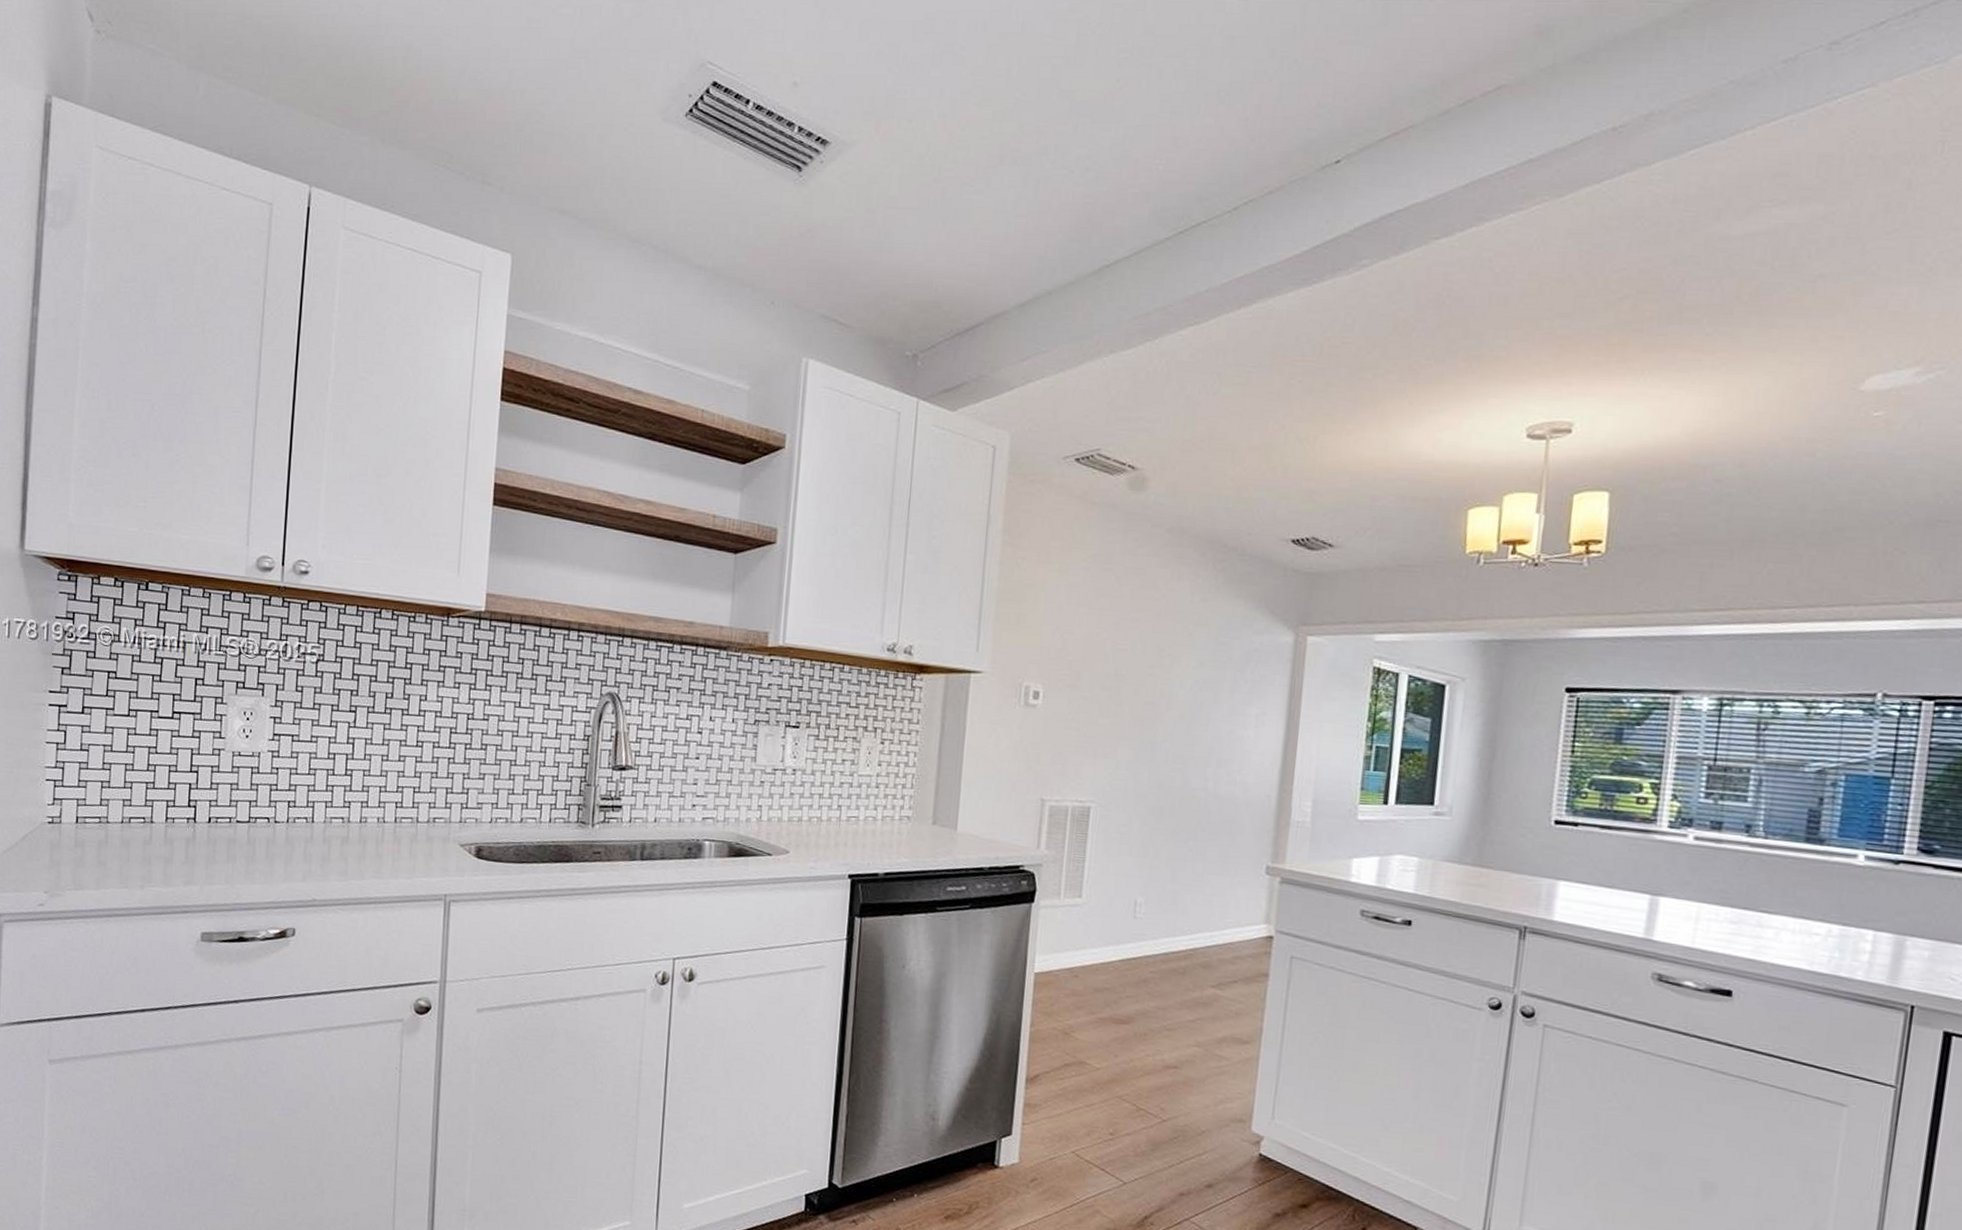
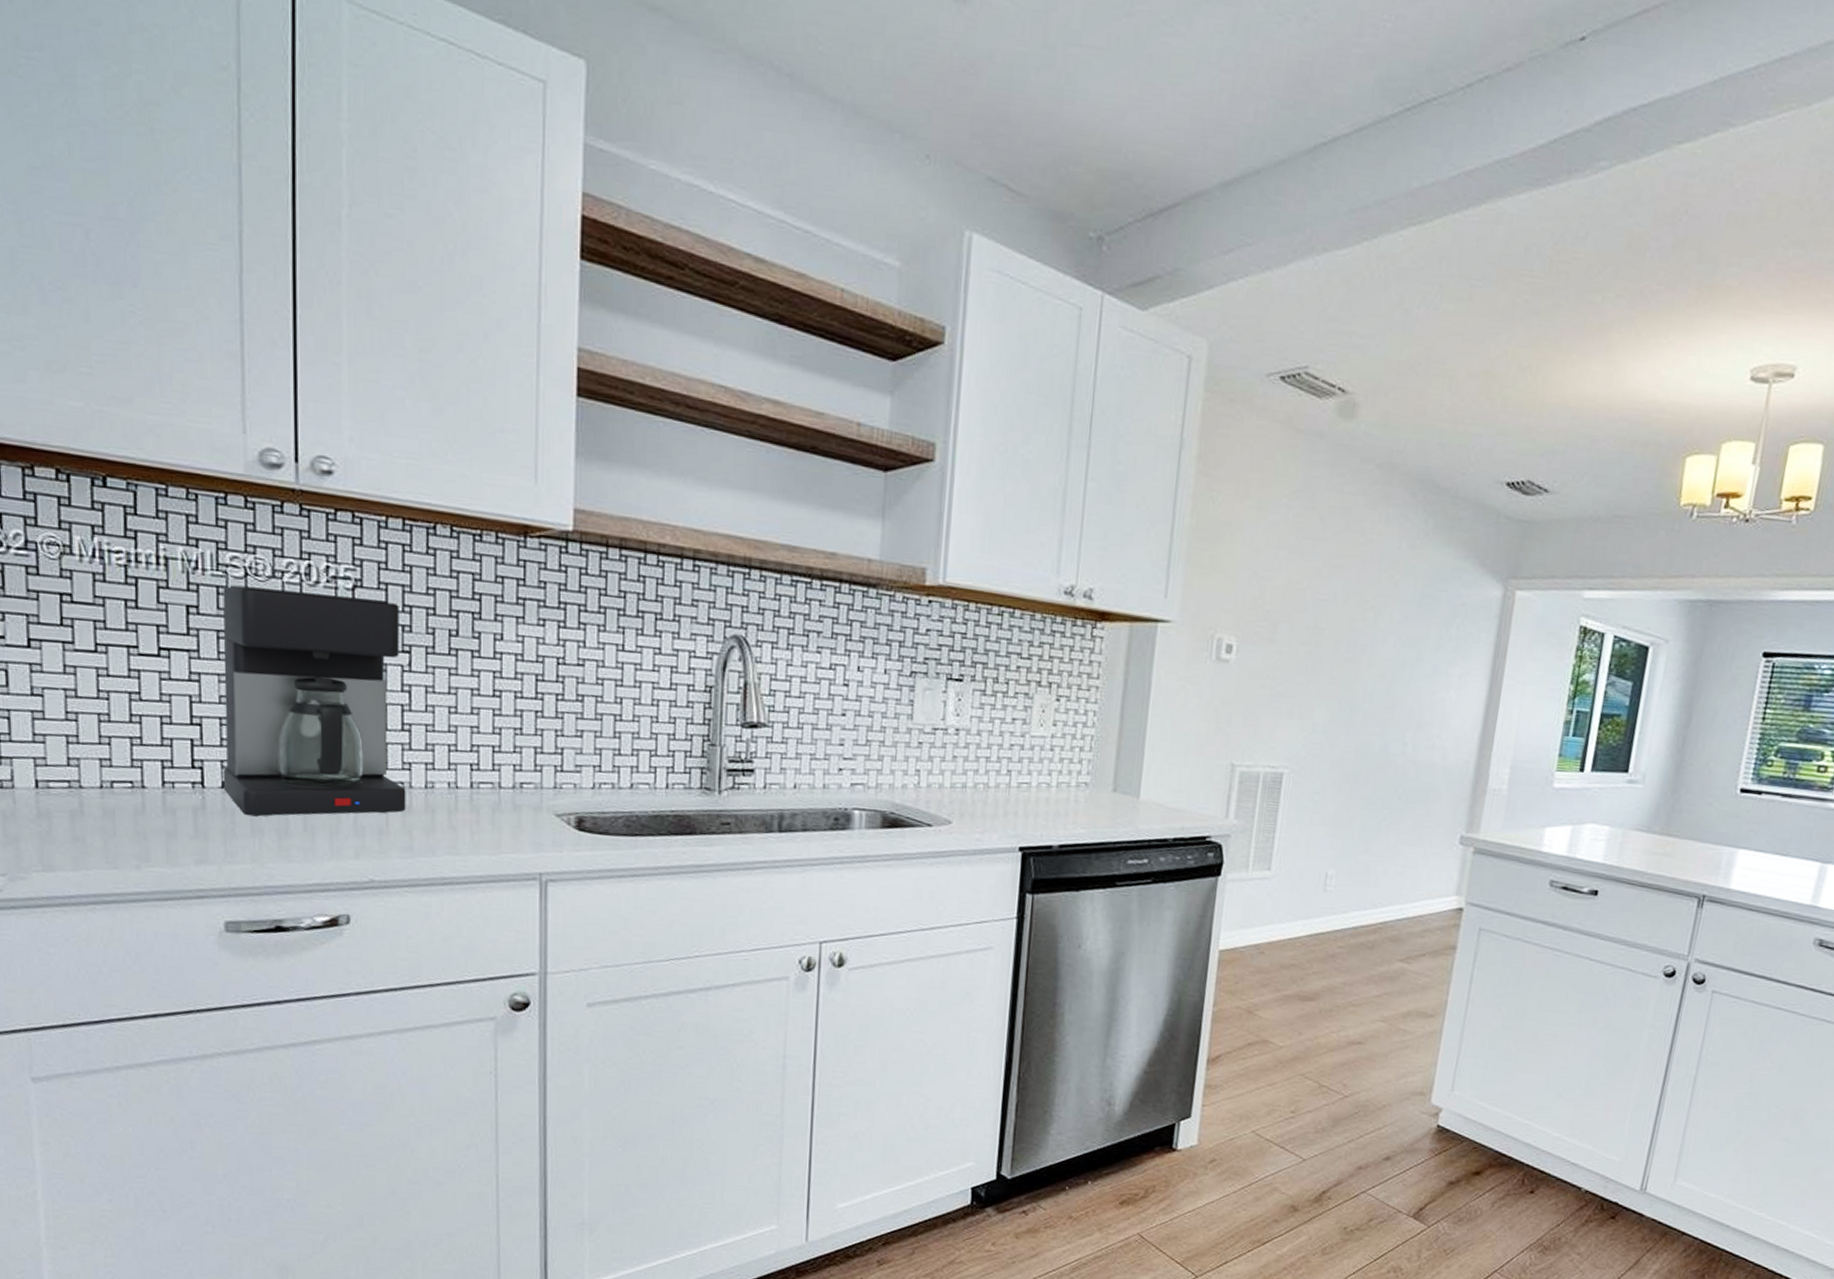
coffee maker: none [209,662,350,846] -> present [223,585,406,817]

